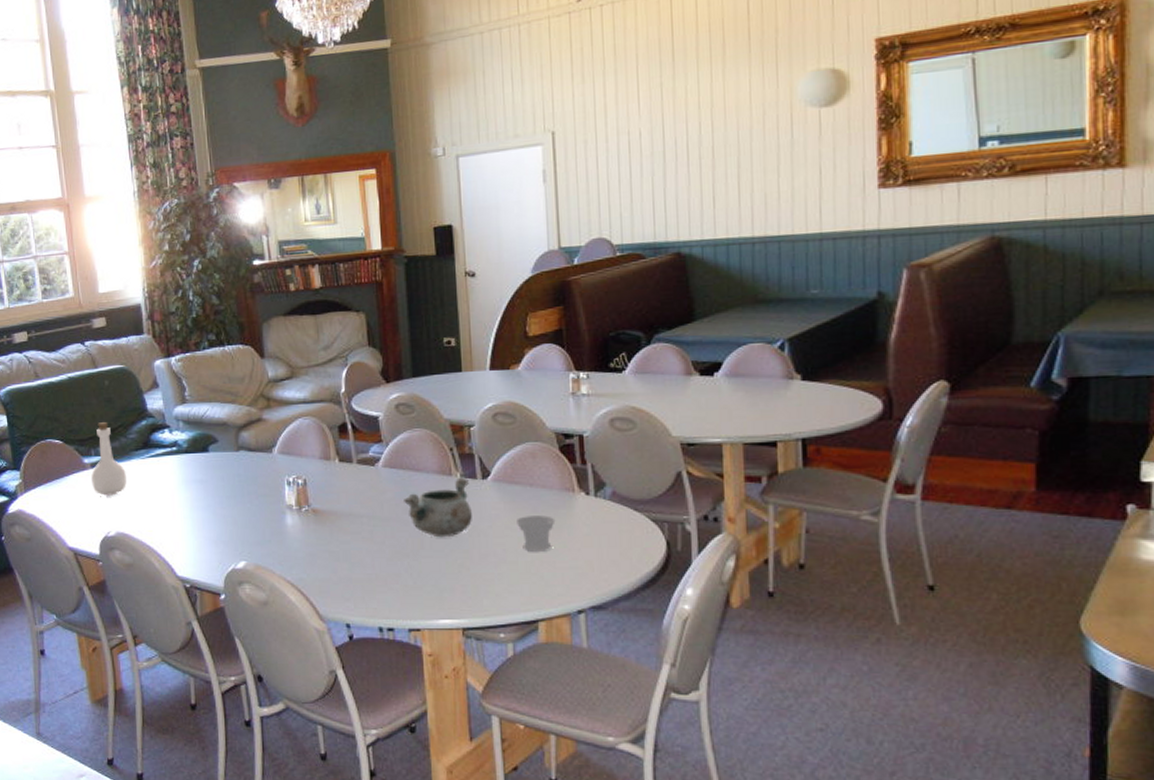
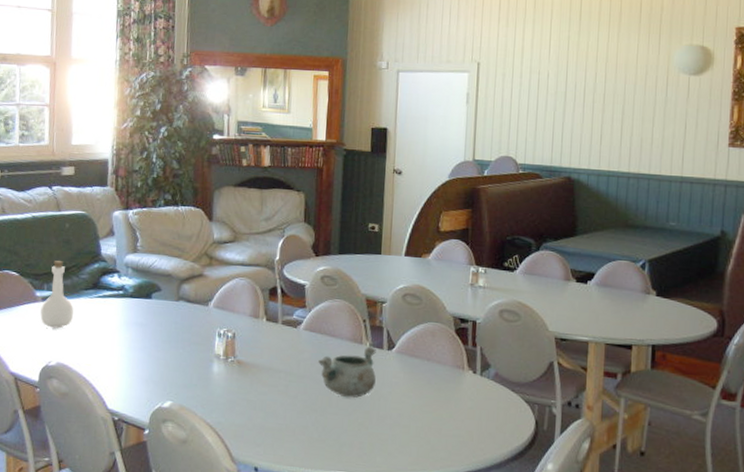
cup: present [517,515,556,553] -> none [413,386,446,420]

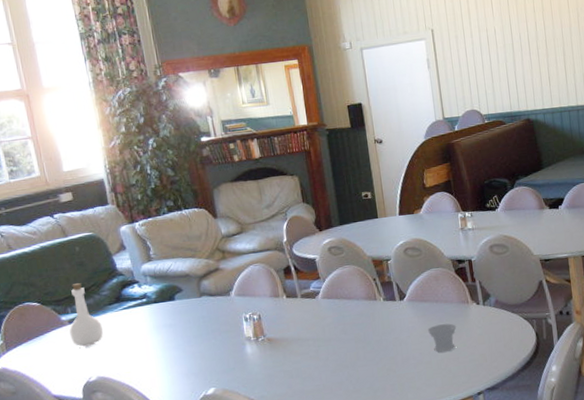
decorative bowl: present [318,346,376,398] -> none [341,300,395,350]
cup: none [413,386,446,420] -> present [428,323,457,353]

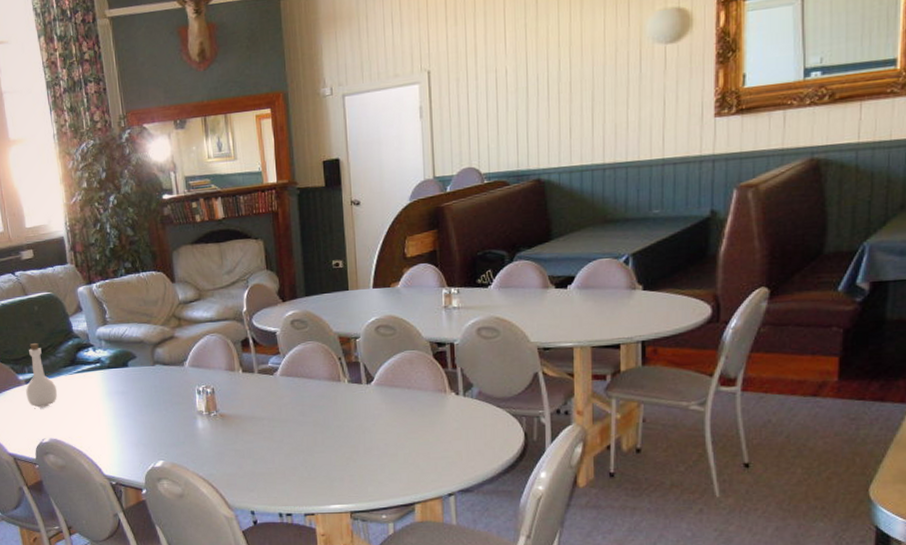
cup: present [428,323,457,353] -> none [396,413,430,446]

